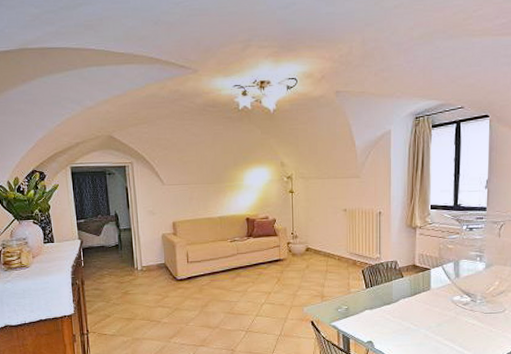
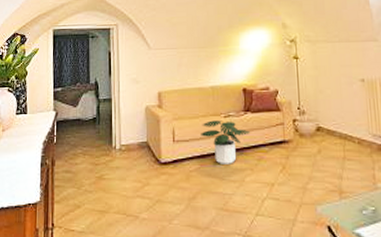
potted plant: none [211,244,252,279] -> present [201,120,250,164]

